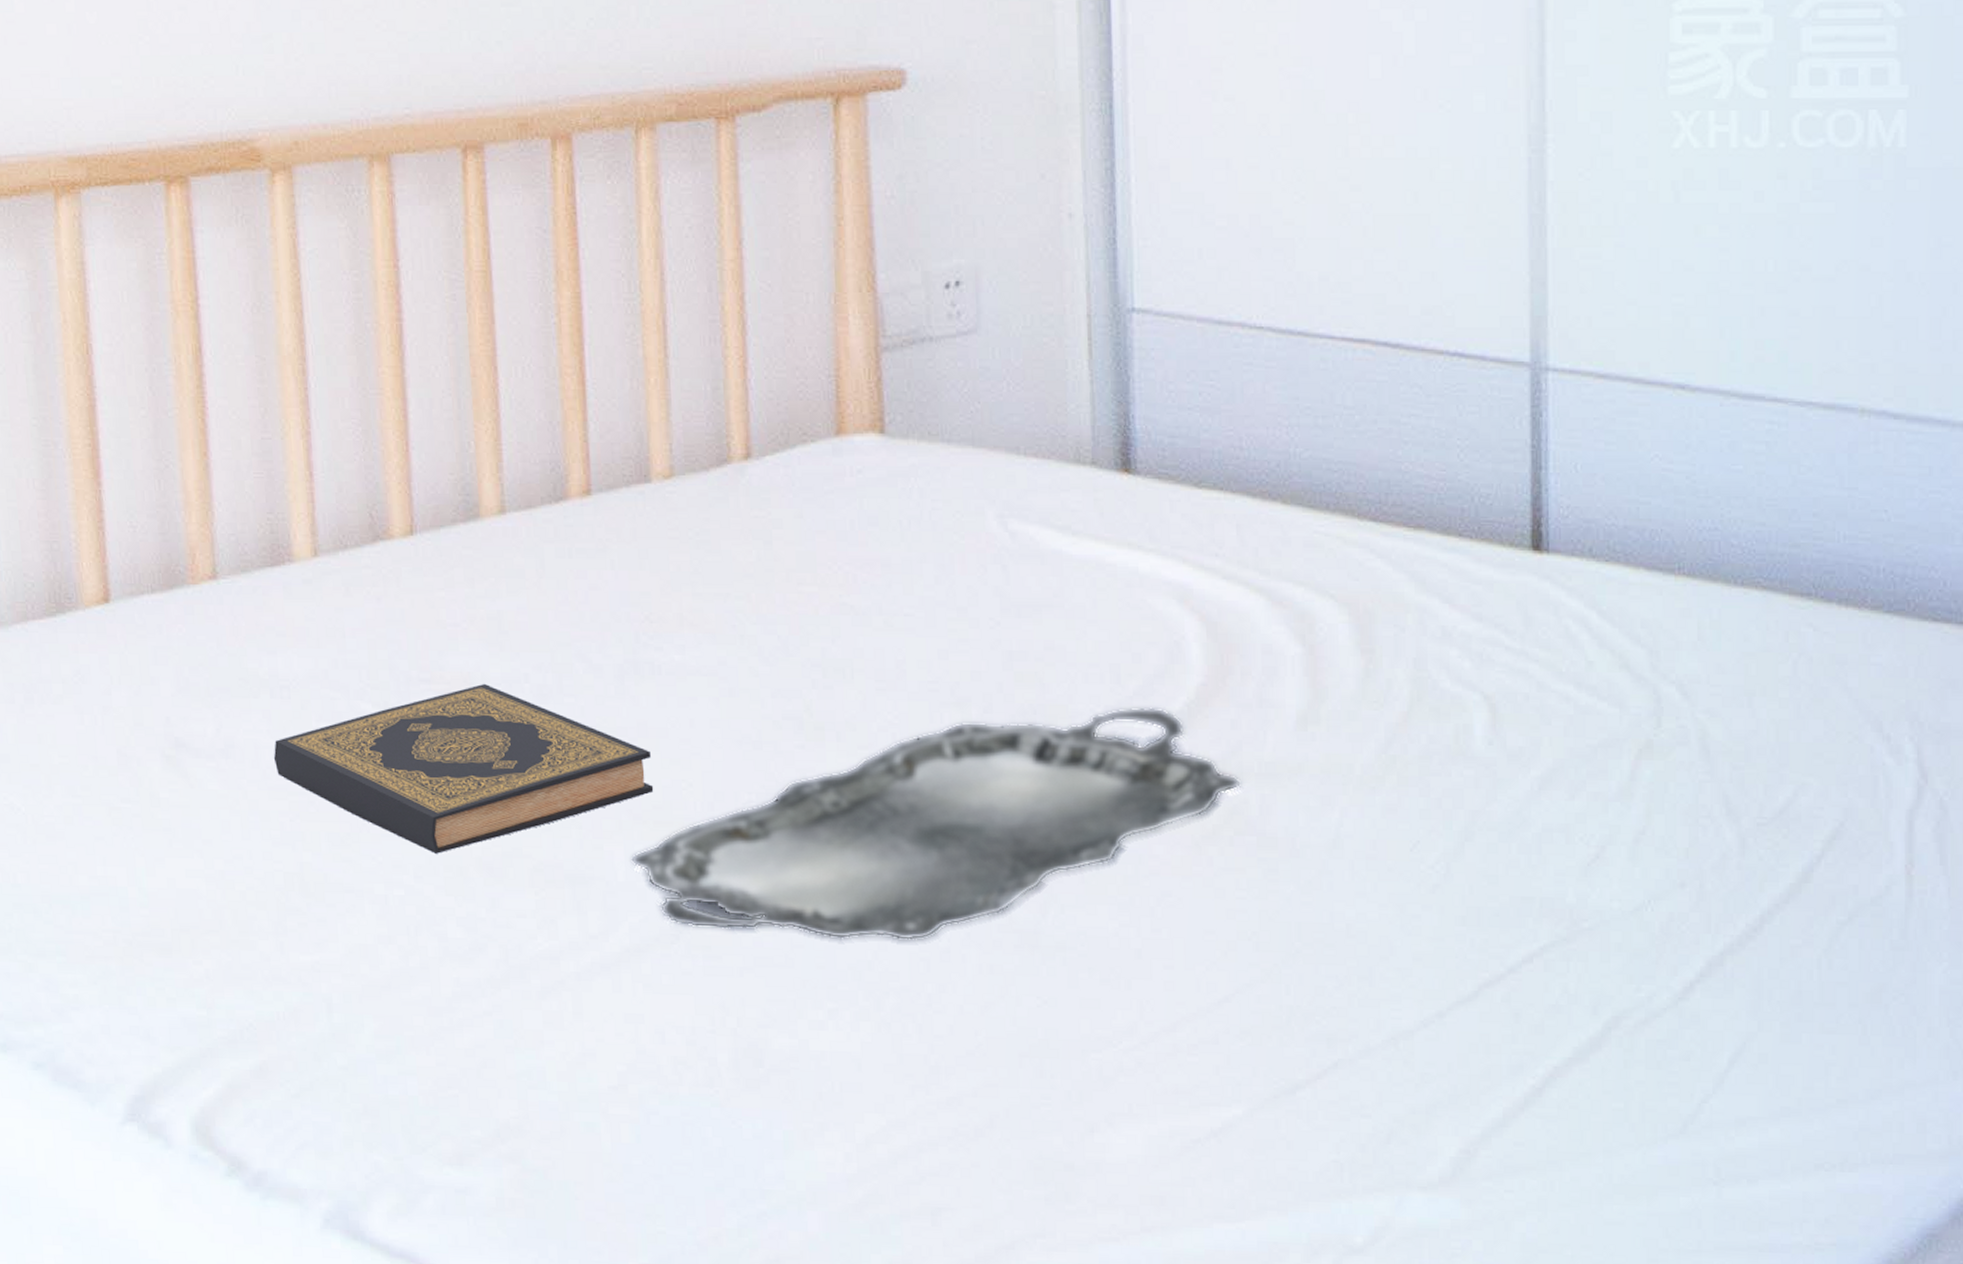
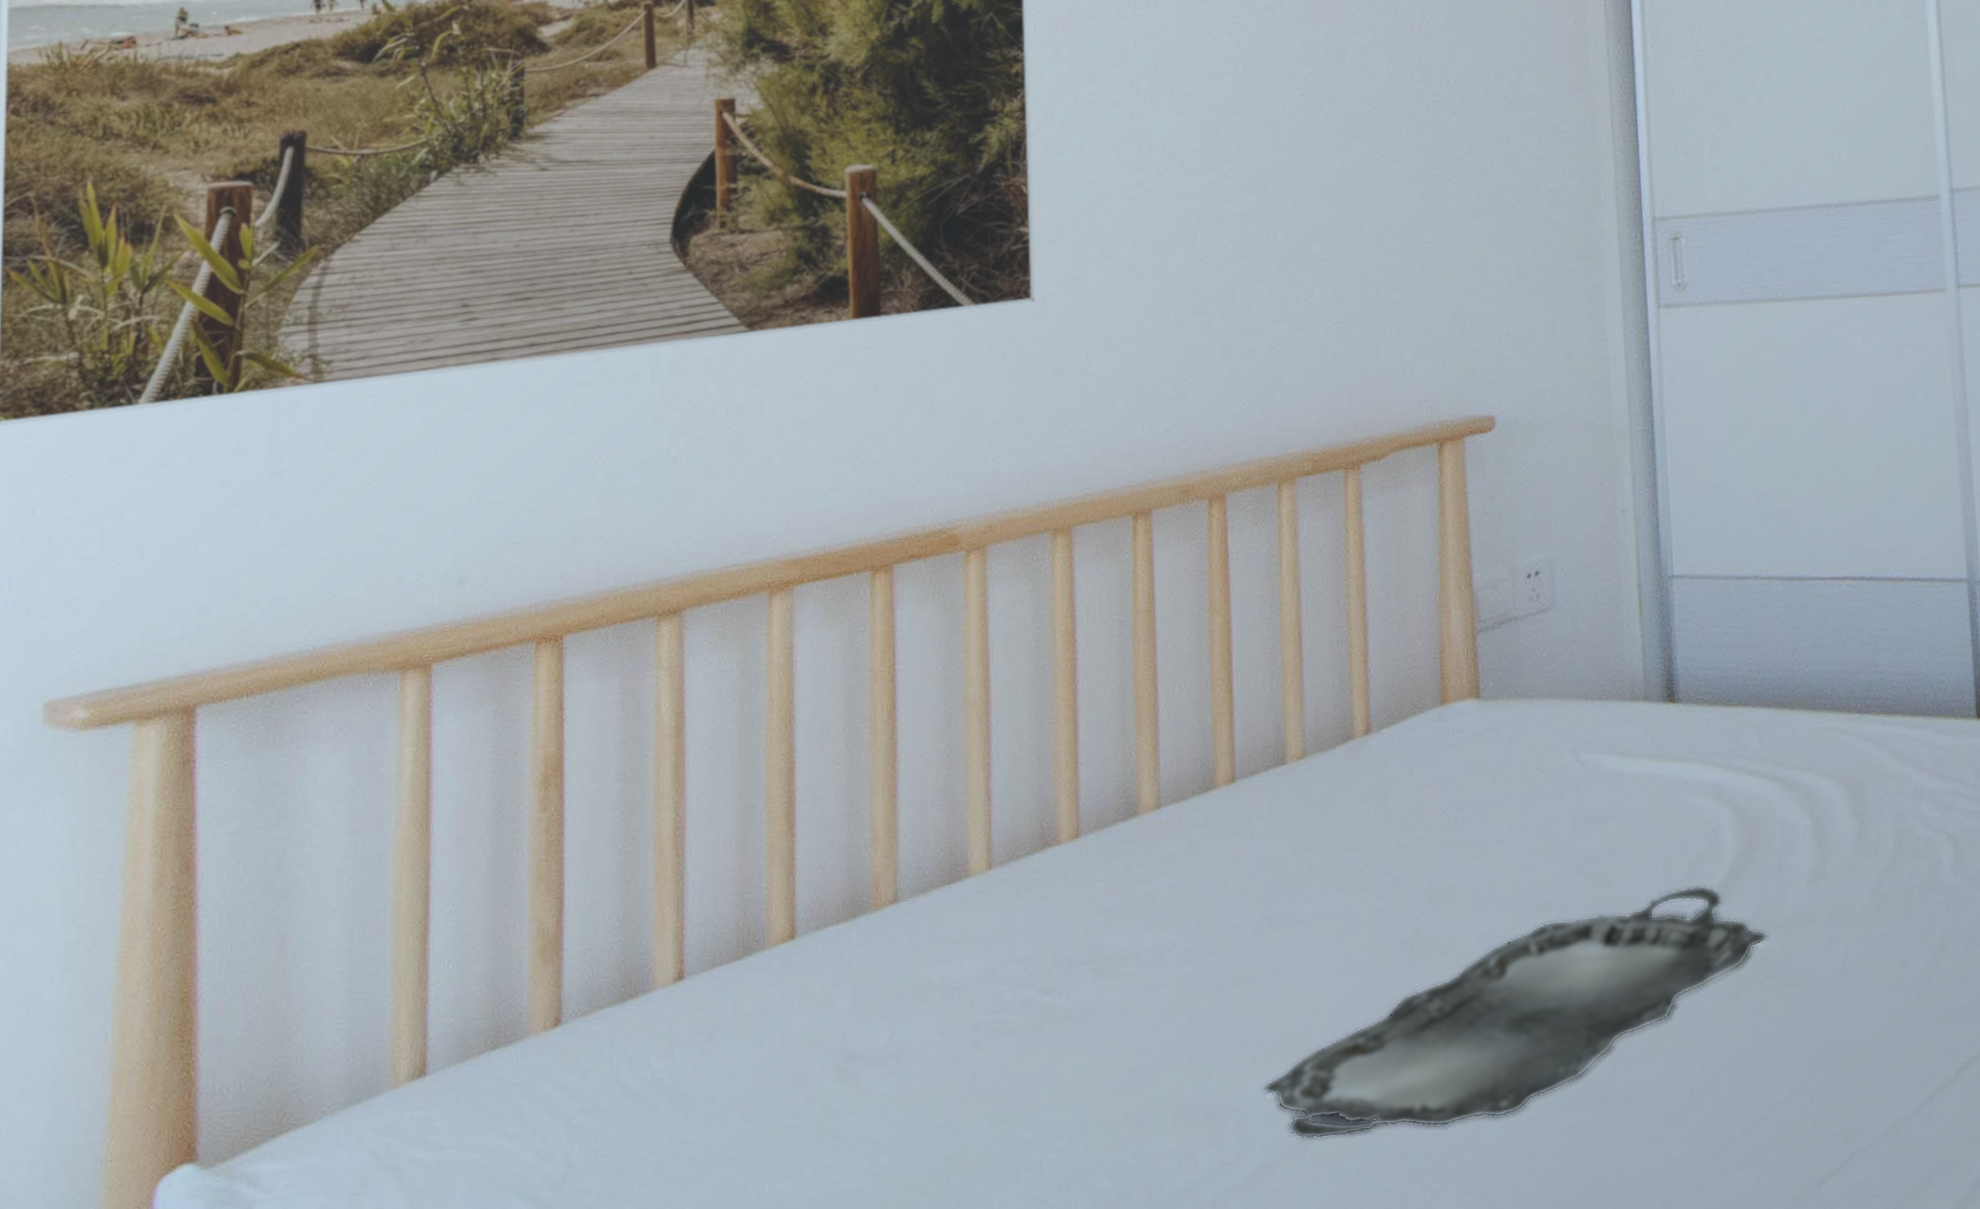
hardback book: present [273,683,654,854] -> none [941,956,1285,1115]

